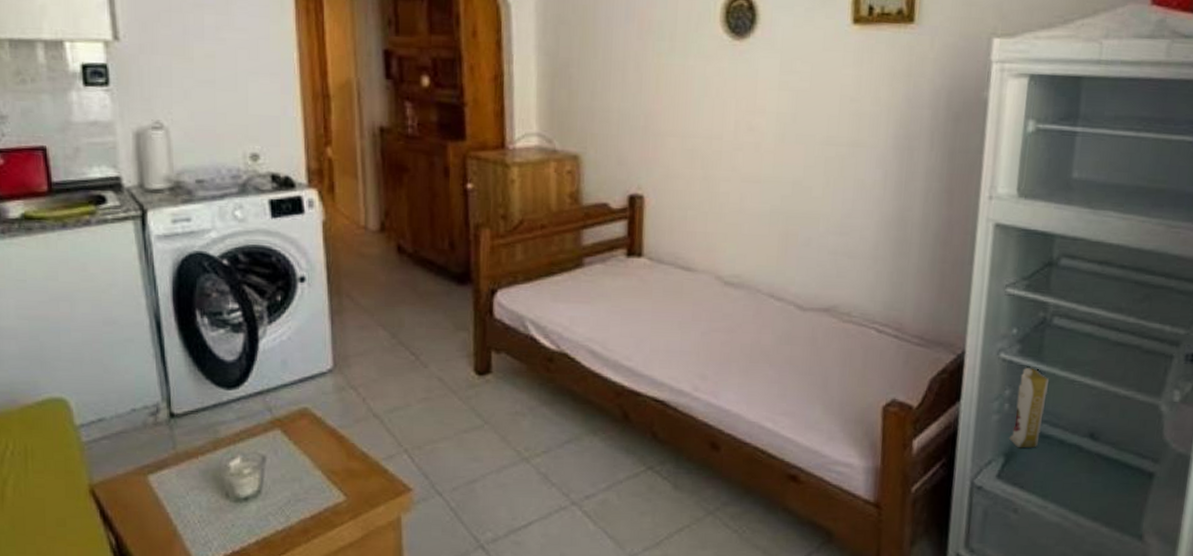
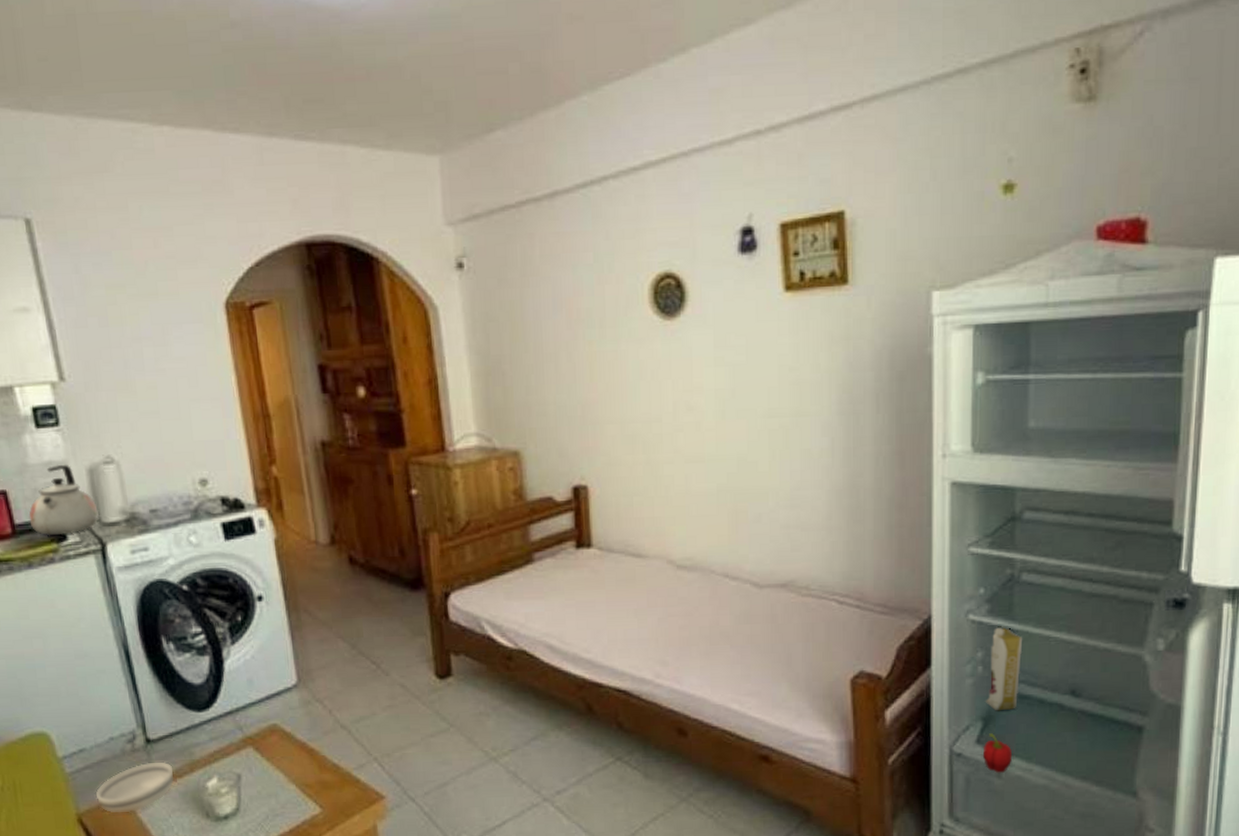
kettle: none [67,125,143,198] -> present [29,464,99,536]
bowl: none [111,437,196,488] -> present [95,761,175,814]
vegetable: none [1001,469,1030,509] -> present [982,733,1012,774]

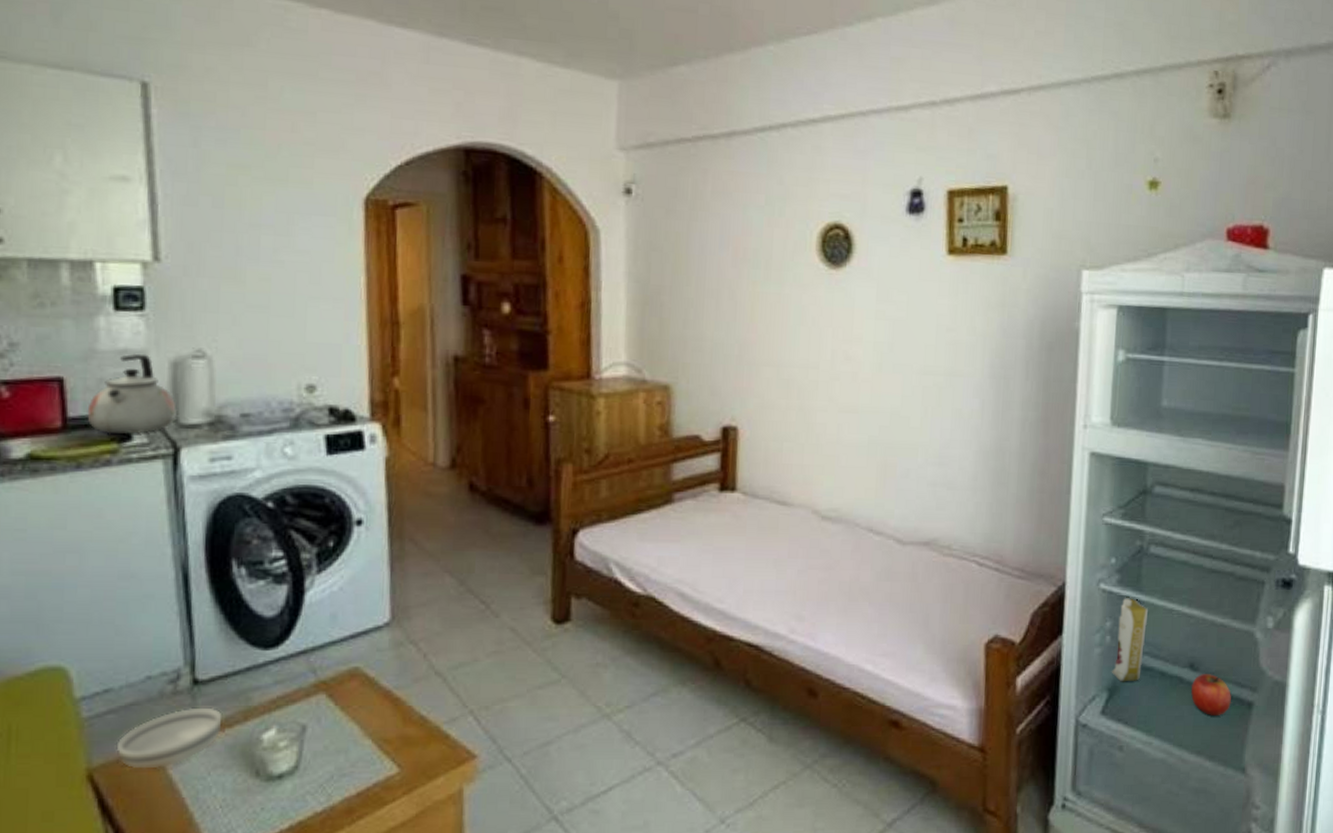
vegetable: present [982,733,1012,774] -> none [1106,704,1134,747]
apple: none [1074,700,1119,741] -> present [1191,674,1231,715]

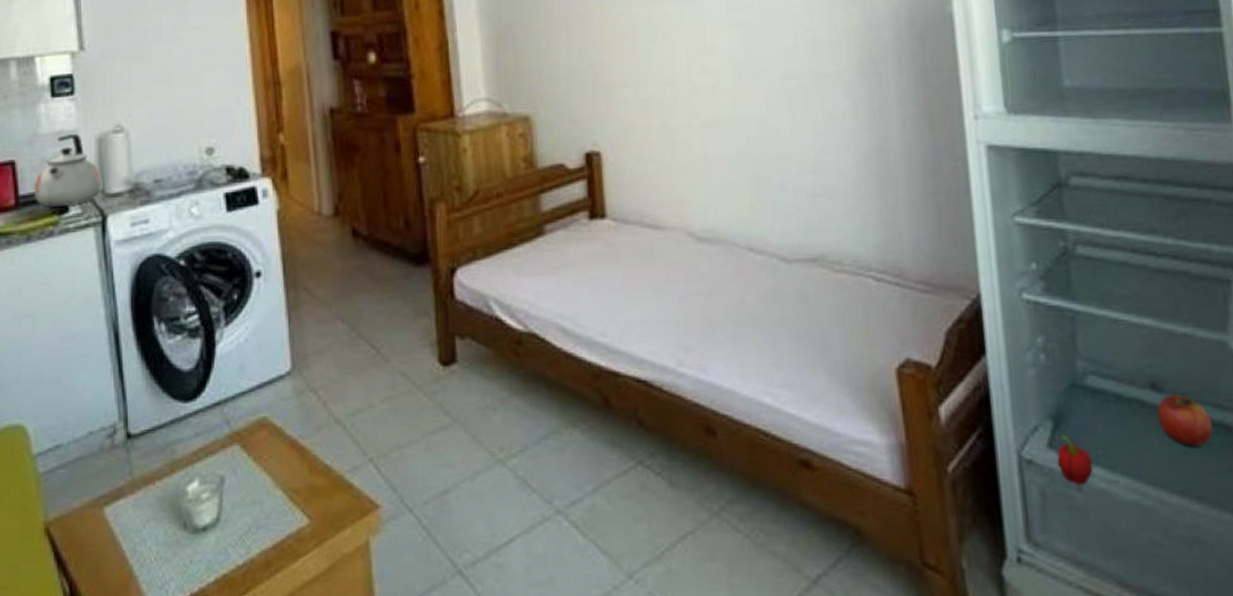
bowl: present [116,707,223,769] -> none [67,460,153,522]
vegetable: none [1106,704,1134,747] -> present [1056,435,1092,486]
juice carton: present [1110,597,1148,682] -> none [1050,307,1091,409]

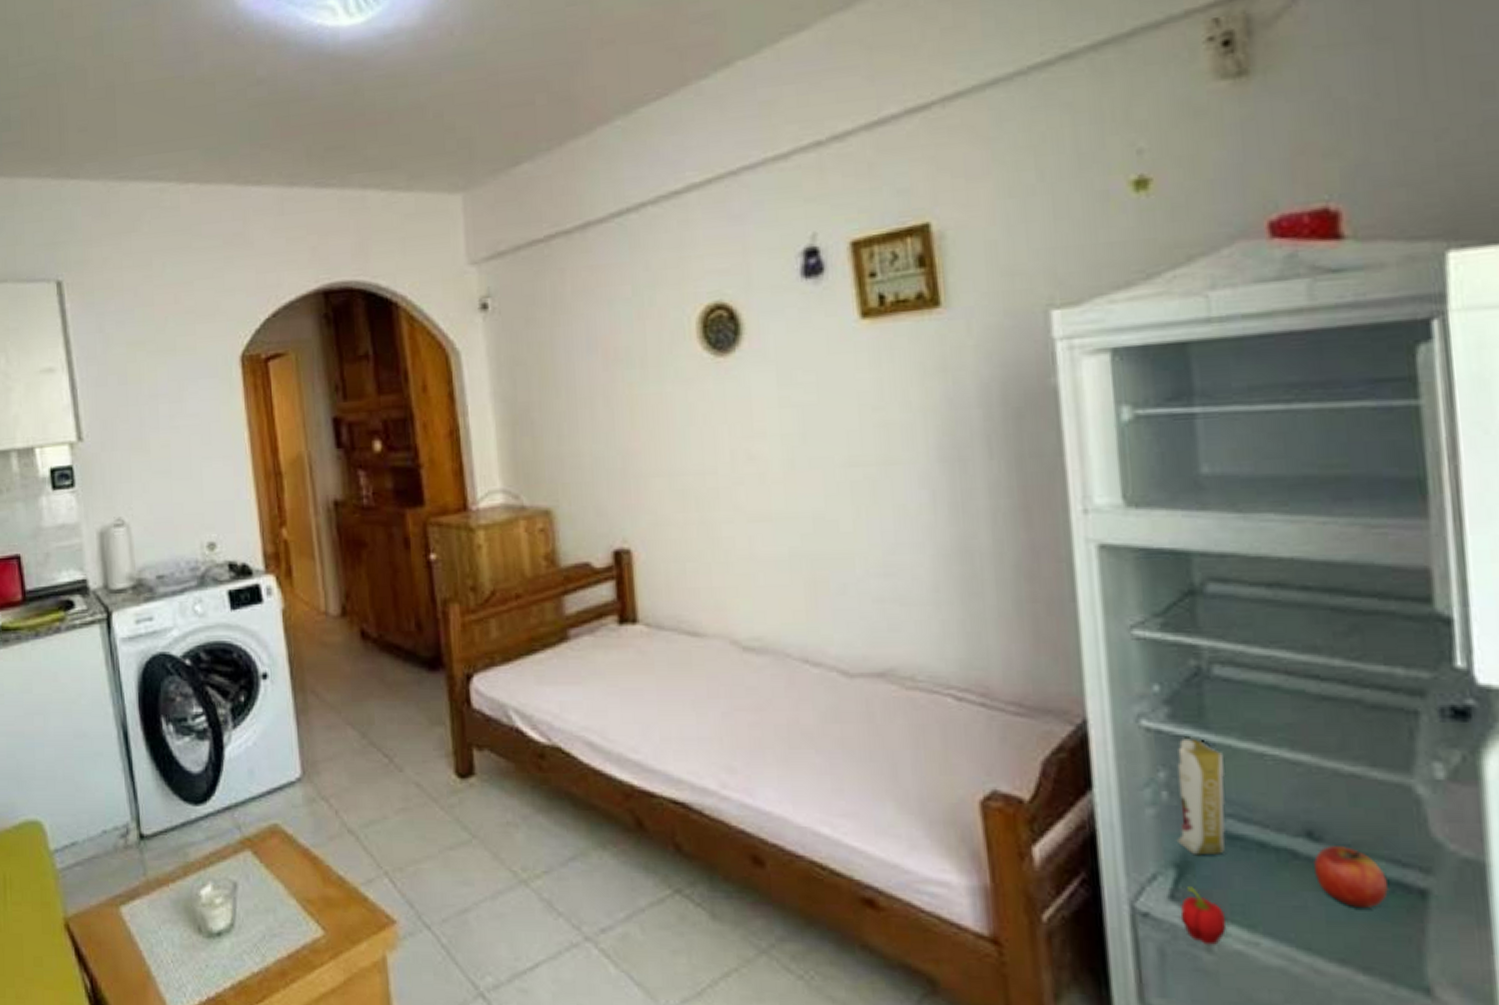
kettle: present [34,133,104,208] -> none [39,527,107,604]
juice carton: none [1050,307,1091,409] -> present [1174,737,1227,856]

